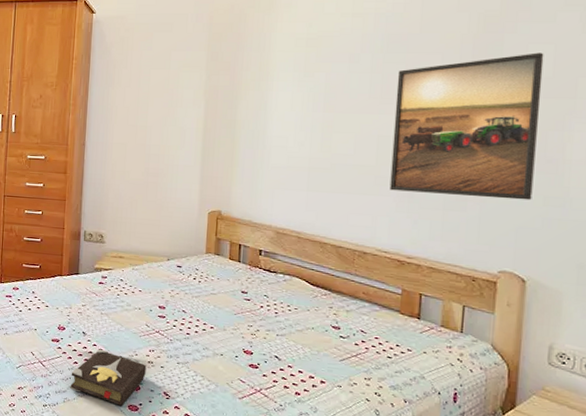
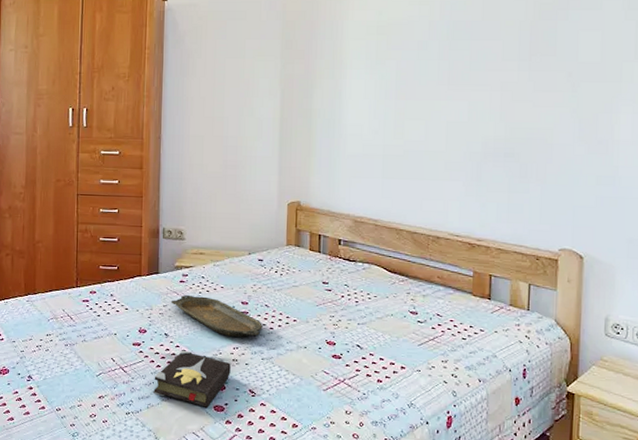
serving tray: none [89,296,179,341] -> present [170,295,263,337]
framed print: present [389,52,544,200] -> none [459,39,593,180]

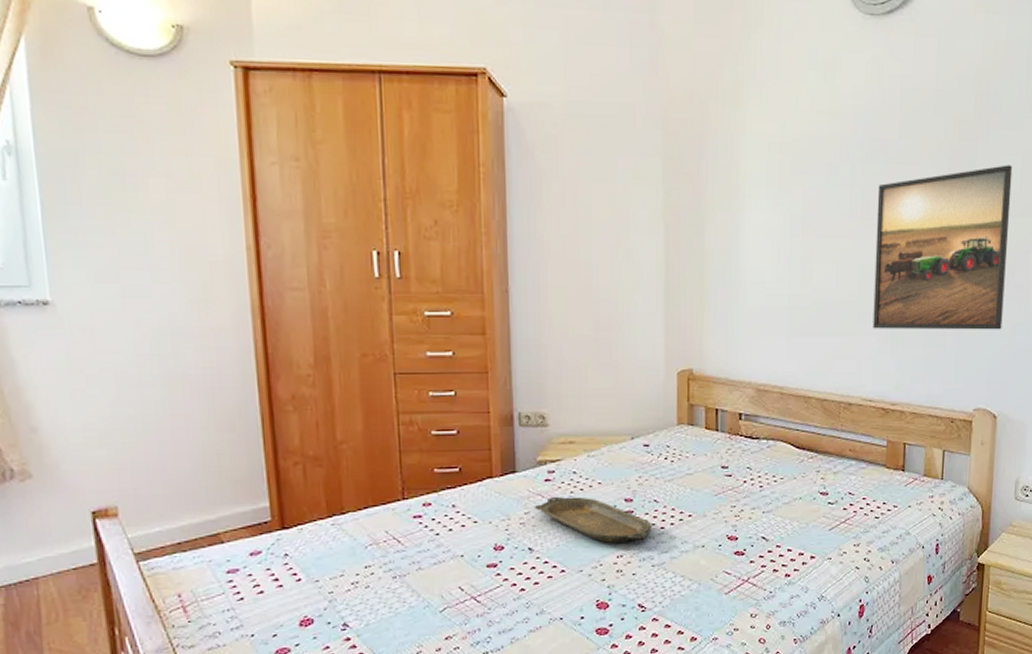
hardback book: present [153,350,231,409] -> none [517,566,615,634]
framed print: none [459,39,593,180] -> present [873,165,1013,330]

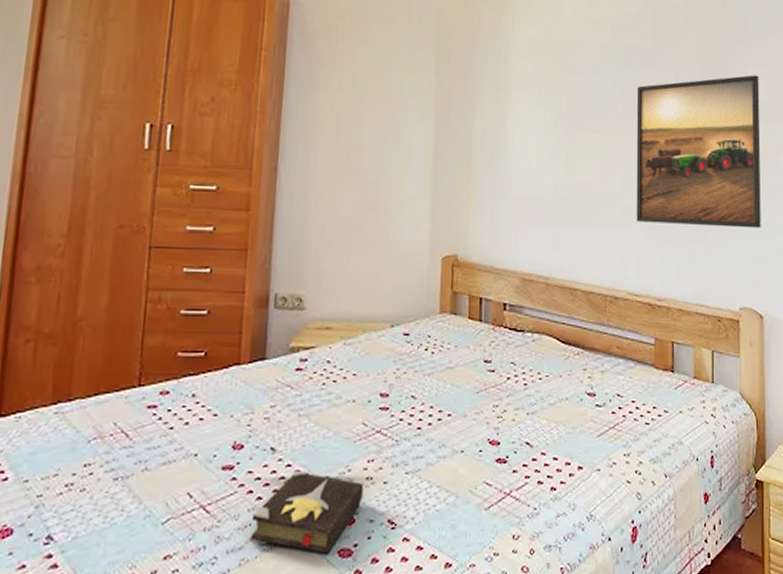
hardback book: none [517,566,615,634] -> present [250,470,364,556]
serving tray: present [534,496,652,543] -> none [281,389,408,444]

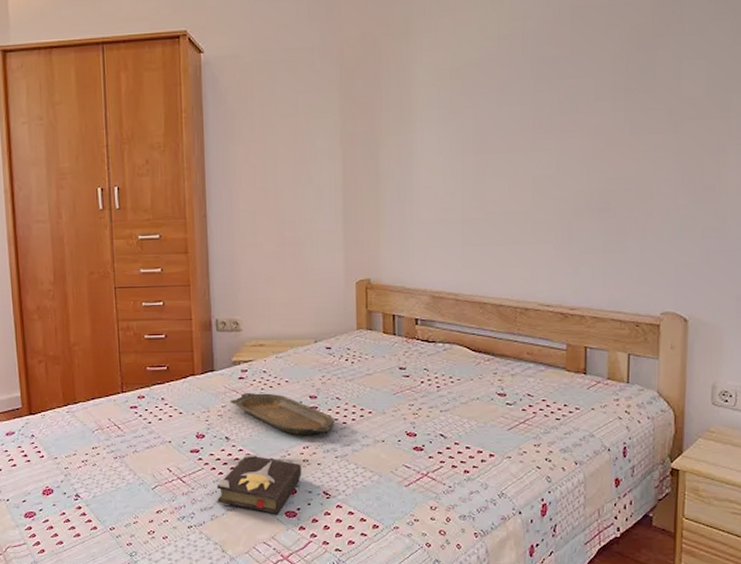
serving tray: none [281,389,408,444] -> present [229,393,335,435]
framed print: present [636,75,761,229] -> none [548,69,697,237]

